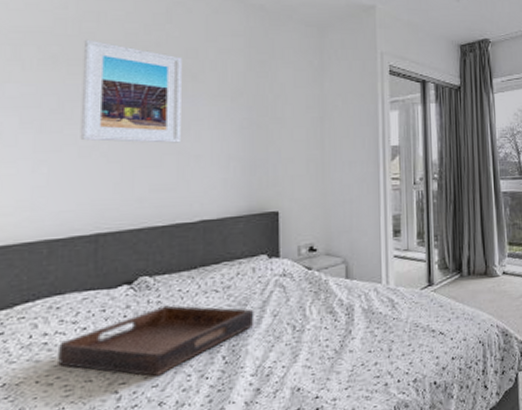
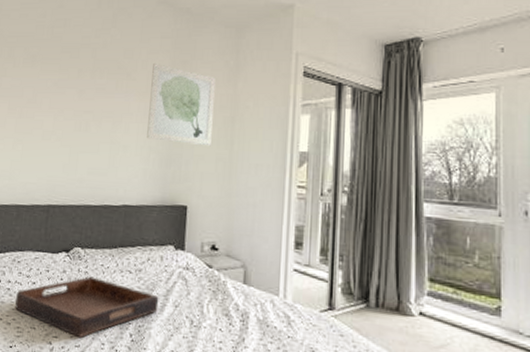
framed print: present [80,39,182,143] -> none [44,42,121,133]
wall art: none [224,64,300,148] -> present [147,64,216,147]

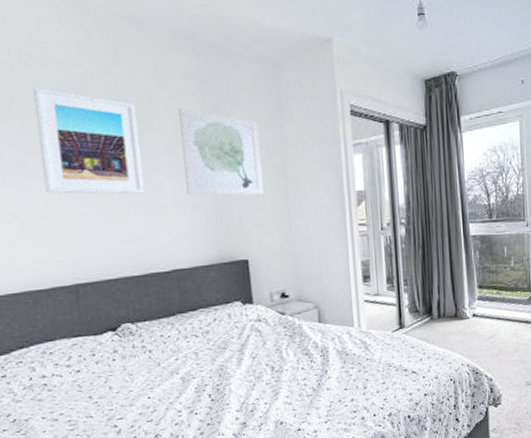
serving tray: present [15,276,159,339] -> none [57,349,235,413]
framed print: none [44,42,121,133] -> present [32,87,144,194]

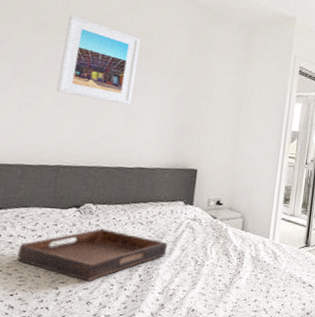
serving tray: none [57,349,235,413] -> present [17,228,168,282]
wall art: present [179,109,264,196] -> none [163,48,228,122]

